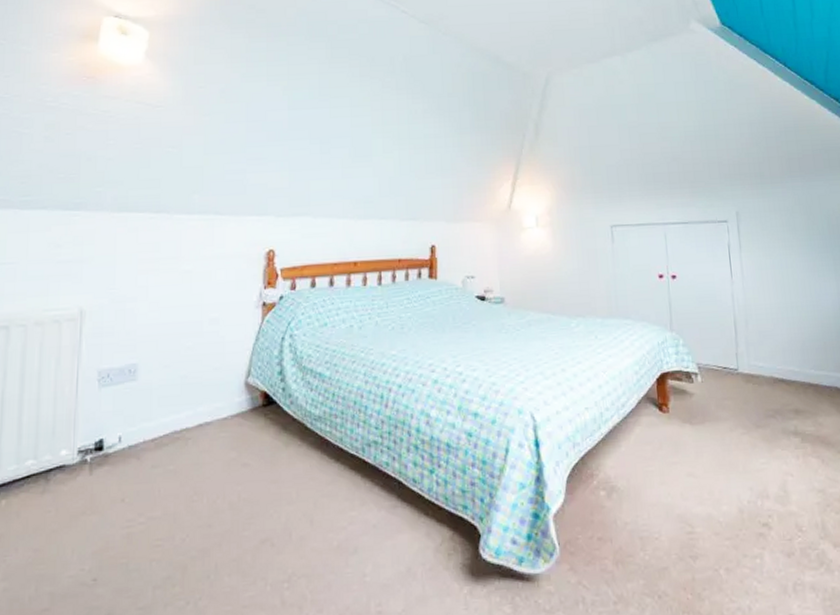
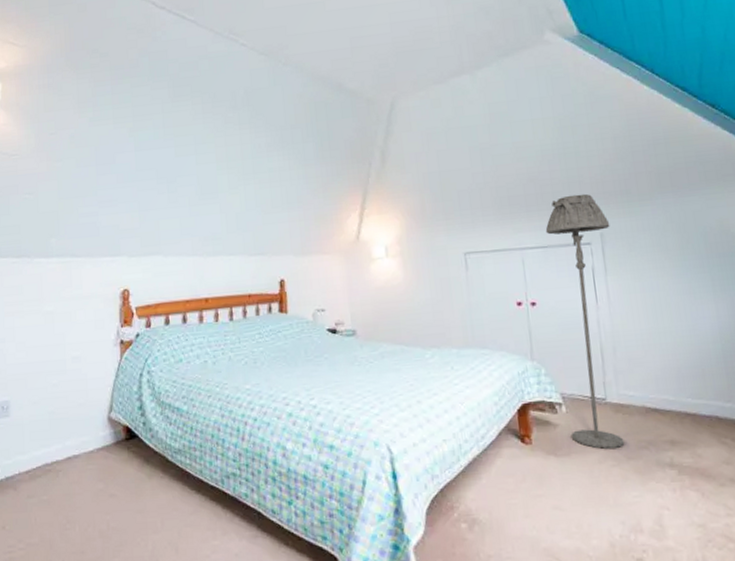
floor lamp: none [686,174,754,417] -> present [545,193,625,449]

